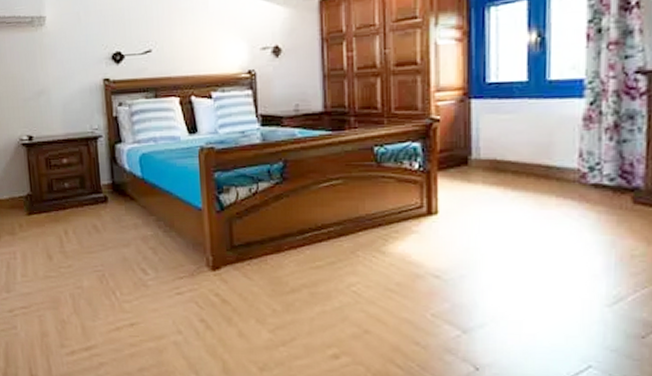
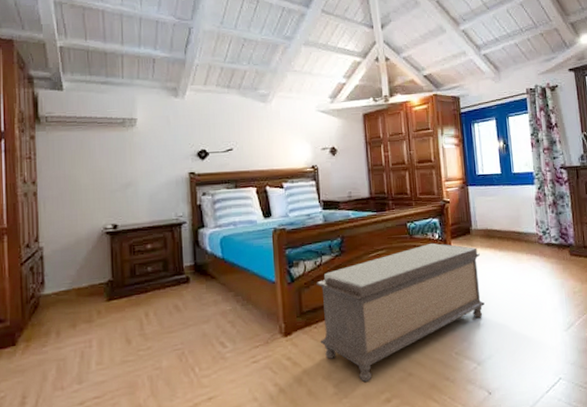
bench: none [251,174,481,333] -> present [316,243,485,383]

